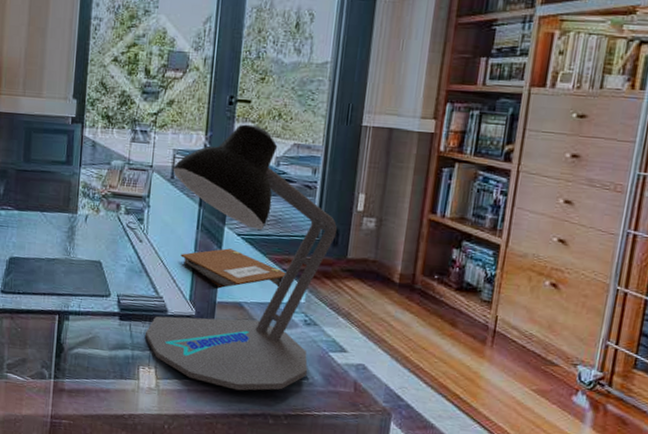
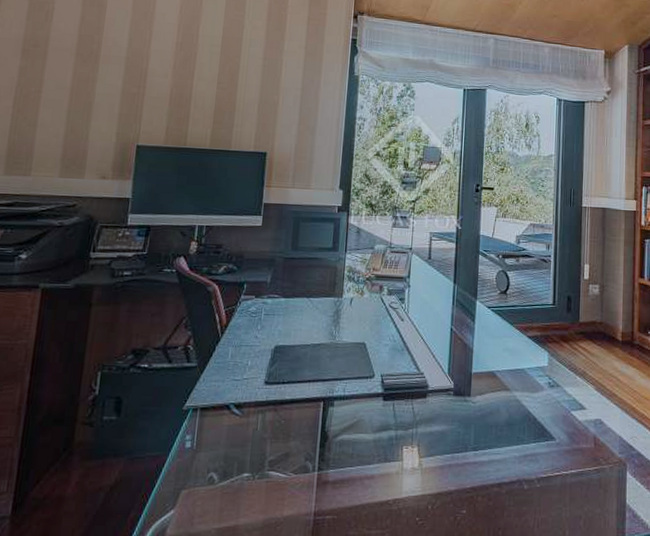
desk lamp: present [144,124,337,391] -> none [407,208,569,459]
notebook: present [181,248,286,288] -> none [439,321,531,359]

